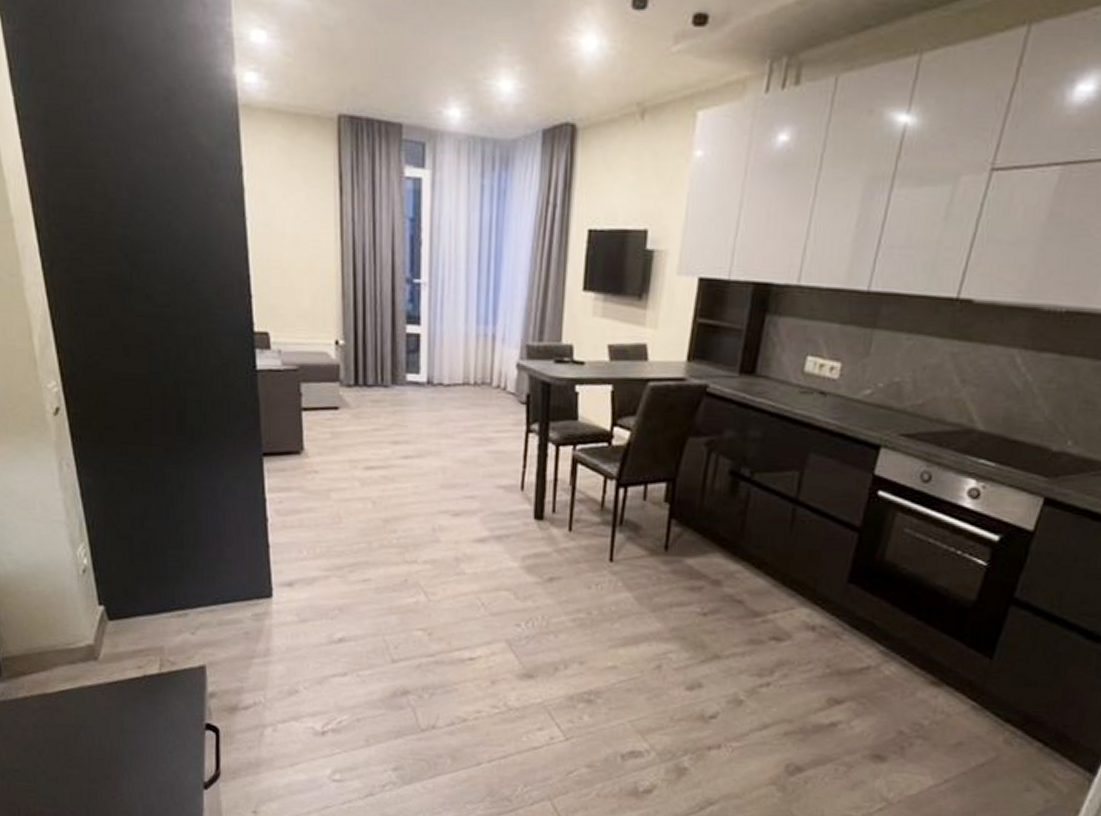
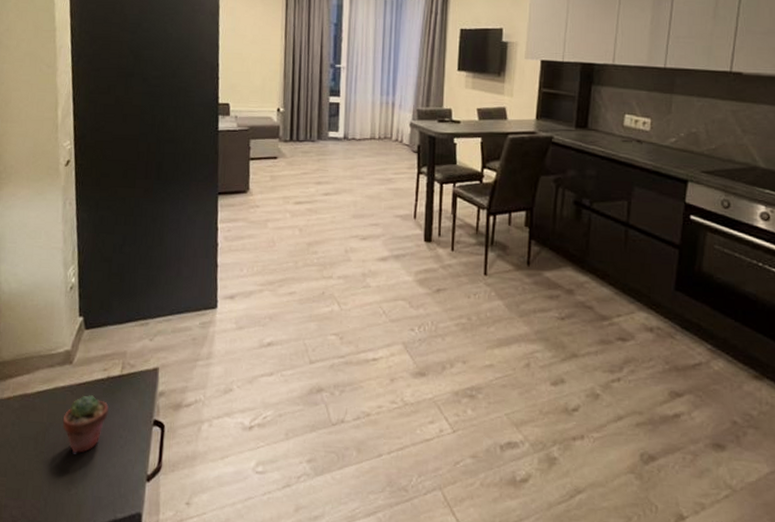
potted succulent: none [94,695,149,760] -> present [62,395,109,454]

